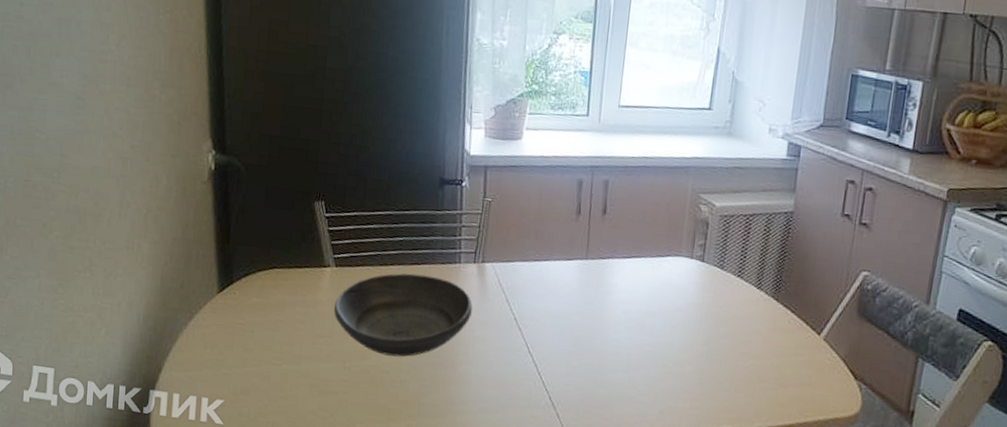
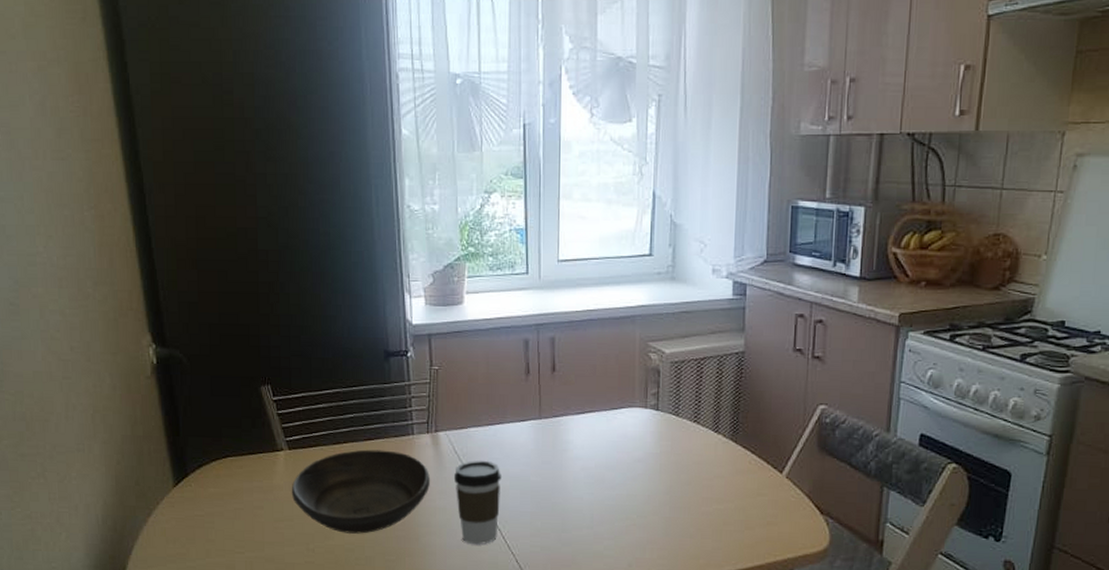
coffee cup: none [495,294,543,379] -> present [453,460,502,545]

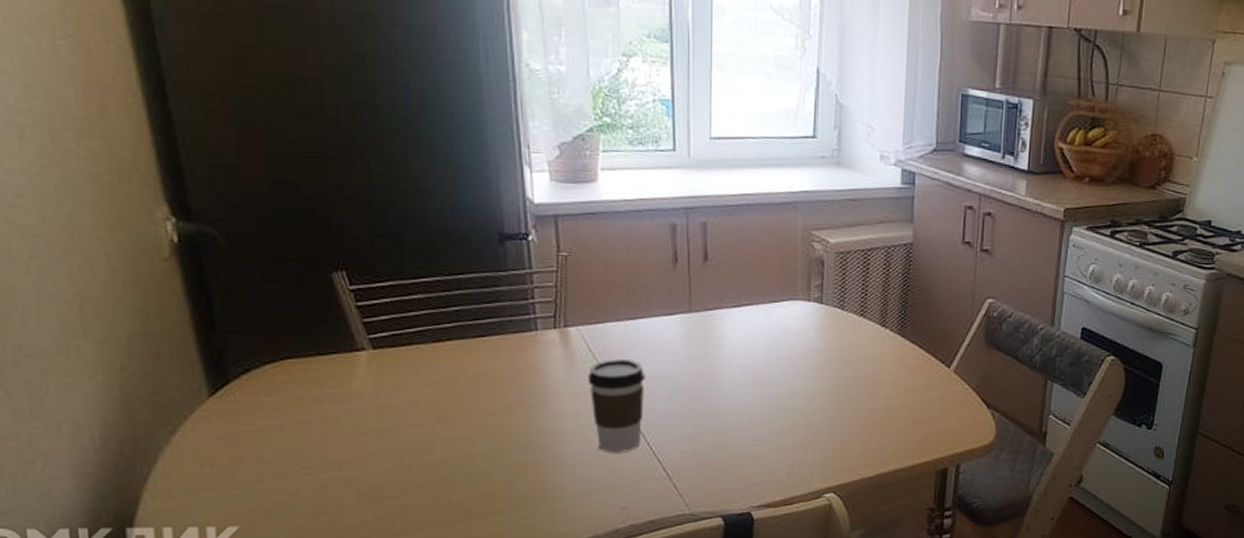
bowl: present [291,449,430,534] -> none [377,348,558,446]

